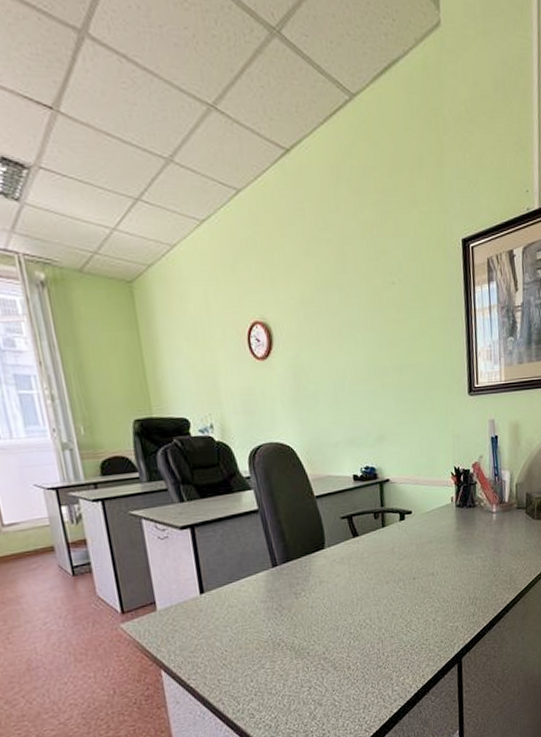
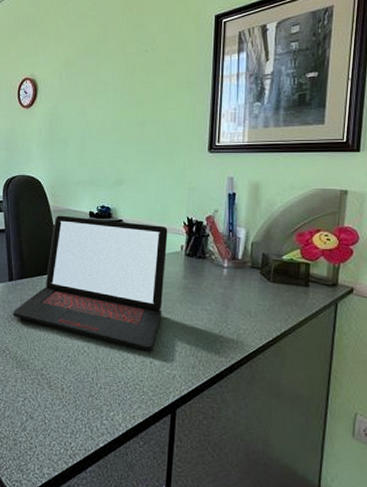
laptop: none [281,479,439,610] -> present [12,215,168,351]

